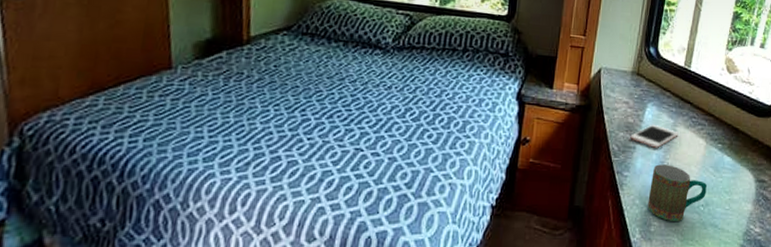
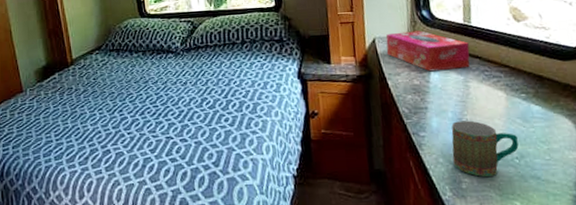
tissue box: none [609,66,684,112] -> present [385,30,470,72]
cell phone: present [630,124,679,149] -> none [419,83,473,107]

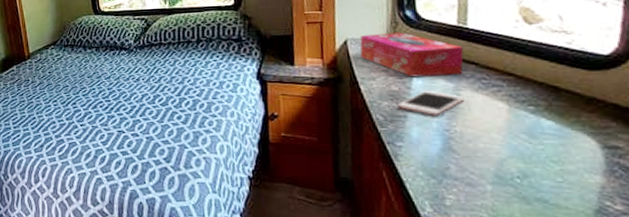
cell phone: none [419,83,473,107] -> present [397,90,465,117]
mug: present [451,120,519,177] -> none [435,132,521,195]

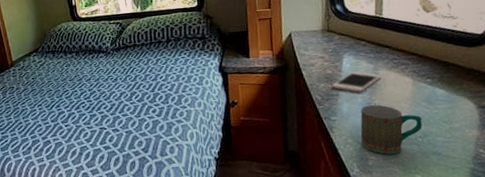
tissue box: present [359,32,464,78] -> none [301,24,380,62]
mug: none [435,132,521,195] -> present [360,105,422,154]

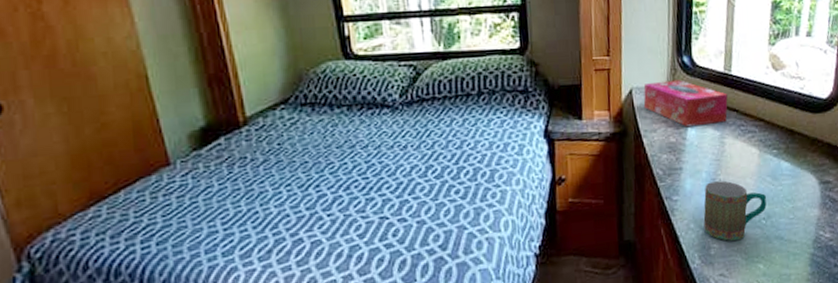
tissue box: none [301,24,380,62] -> present [643,80,728,127]
cell phone: present [331,71,381,93] -> none [674,139,728,167]

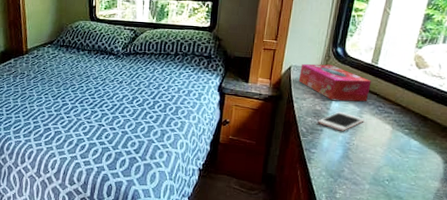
cell phone: none [674,139,728,167] -> present [318,111,365,132]
mug: present [703,180,766,241] -> none [333,144,392,192]

